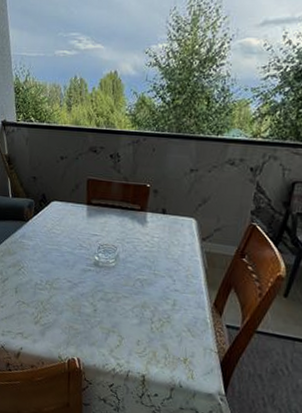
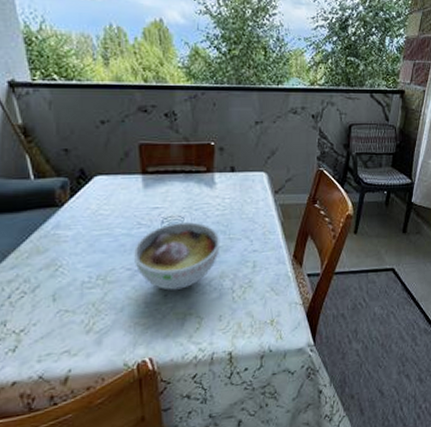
bowl: none [74,250,146,309] -> present [133,221,220,290]

